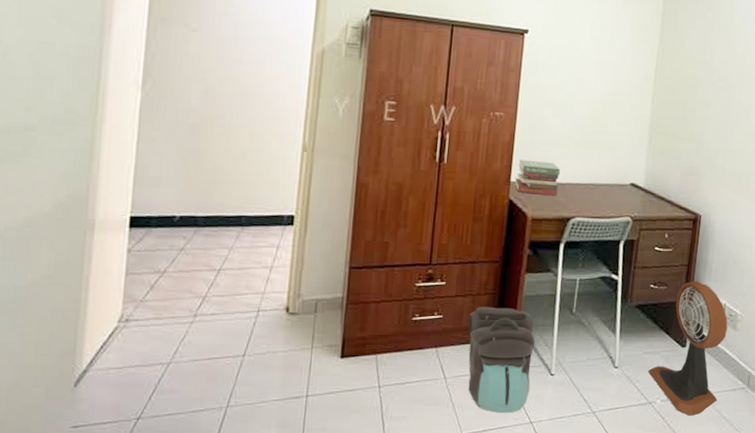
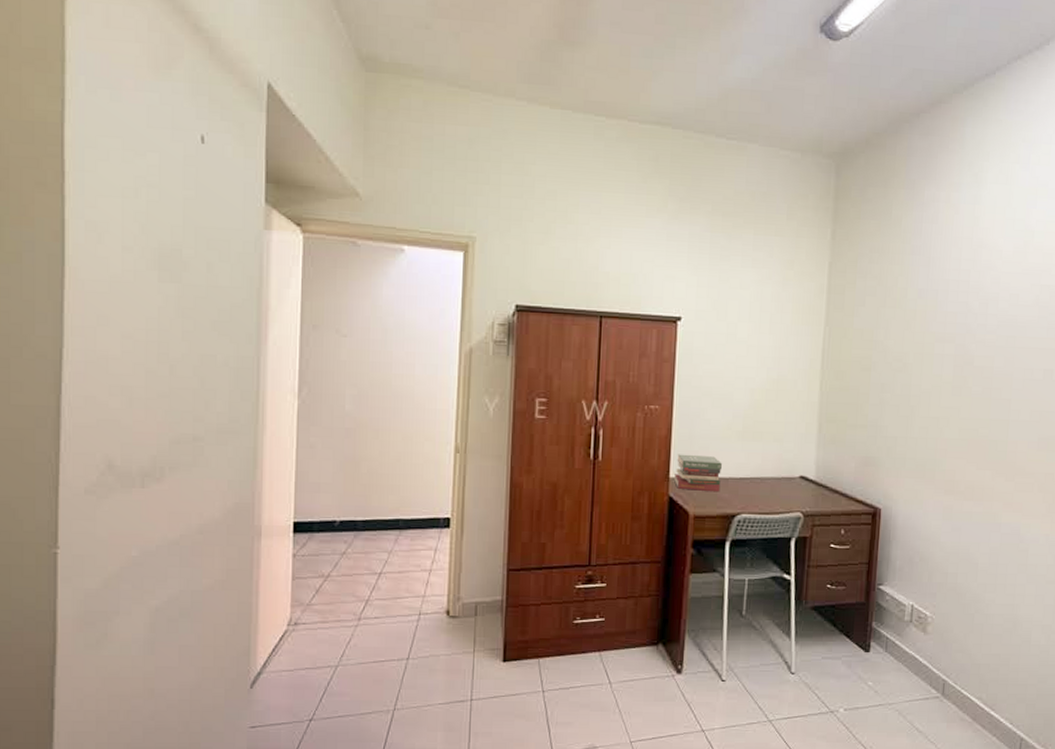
backpack: present [468,306,536,414] -> none [631,608,704,721]
electric fan: present [648,280,728,416] -> none [828,580,917,727]

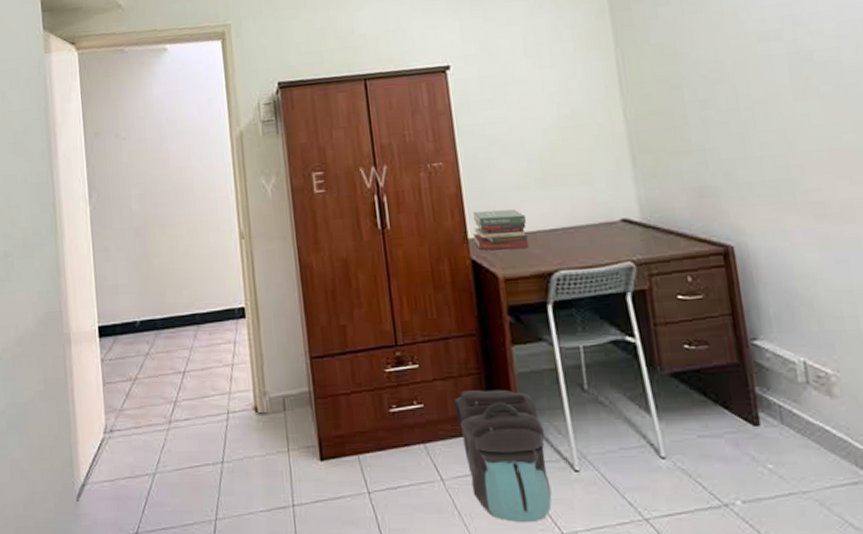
backpack: none [631,608,704,721] -> present [453,389,552,523]

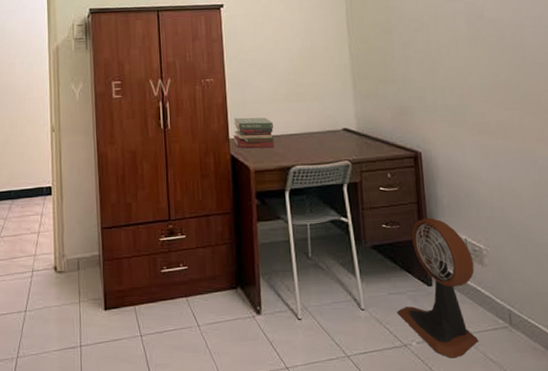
backpack: present [453,389,552,523] -> none [211,255,280,359]
electric fan: none [711,333,832,523] -> present [396,217,479,358]

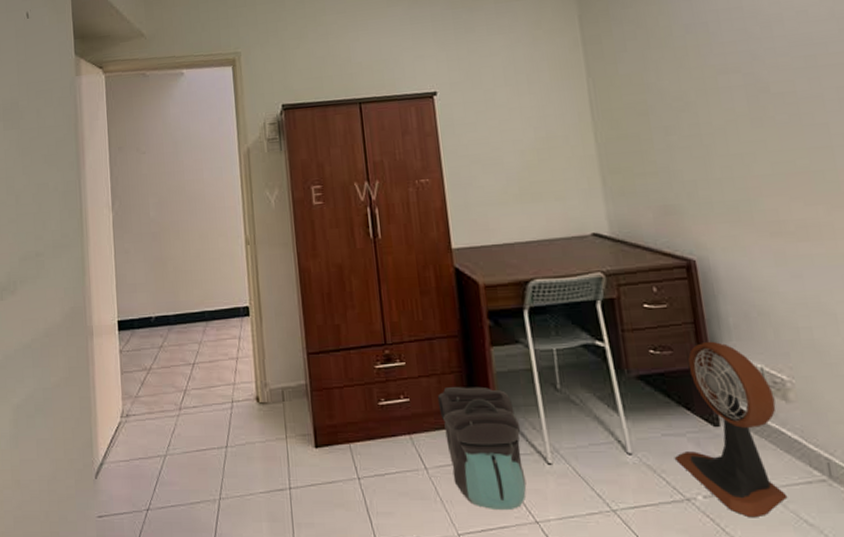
backpack: none [211,255,280,359] -> present [437,386,527,511]
books: present [233,117,275,149] -> none [455,222,507,260]

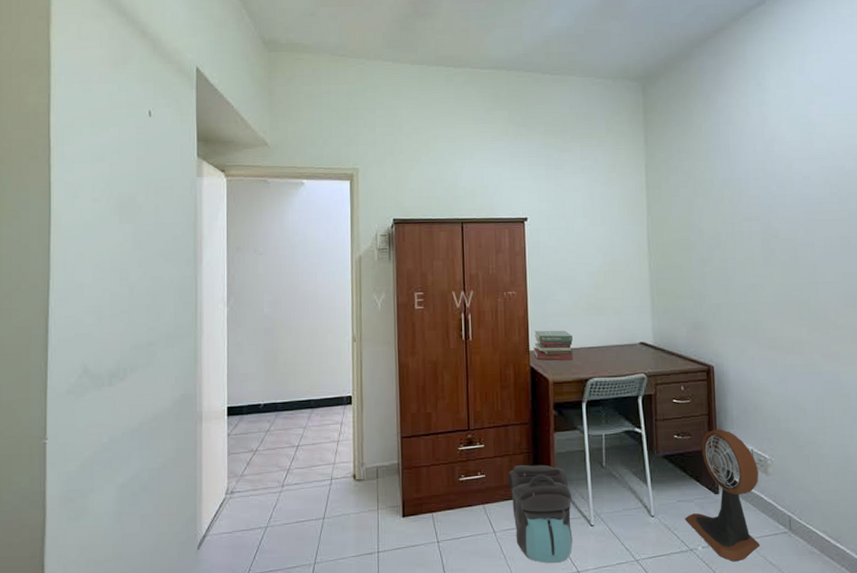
books: none [455,222,507,260] -> present [534,330,573,361]

